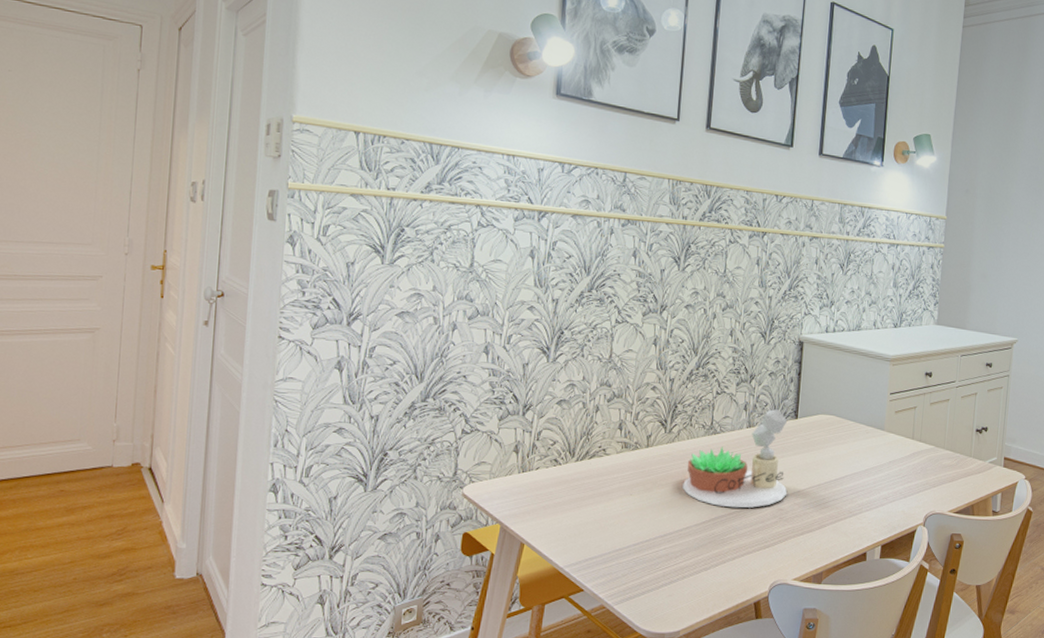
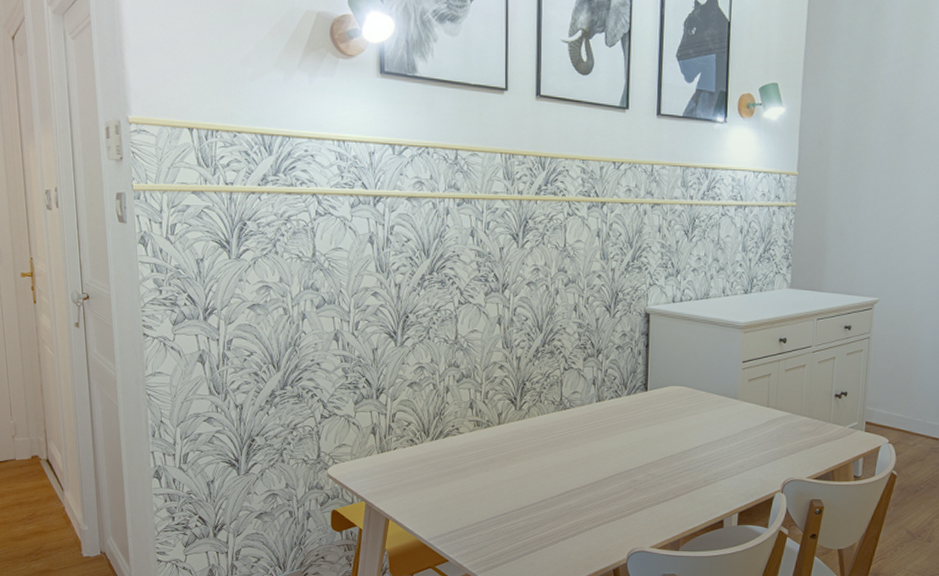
succulent plant: present [682,399,791,508] -> none [536,372,641,481]

